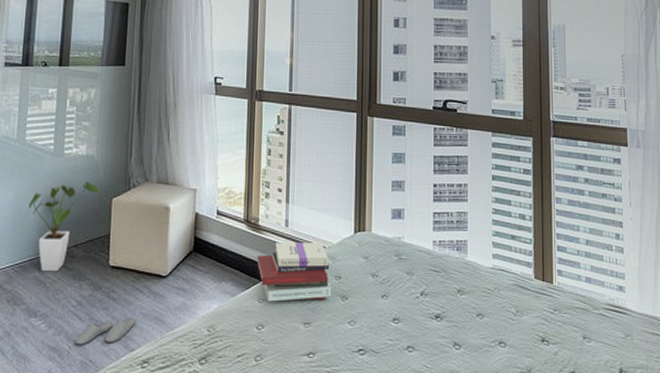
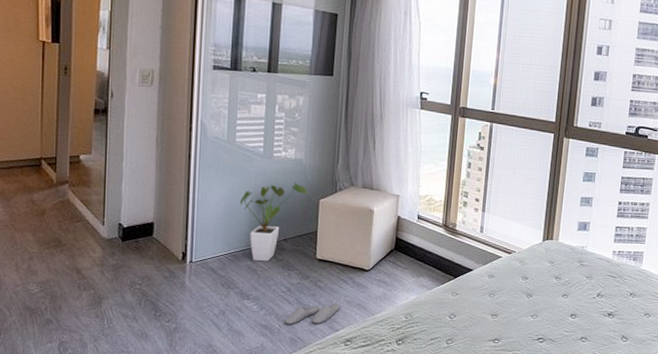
books: present [257,241,332,302] -> none [452,246,519,297]

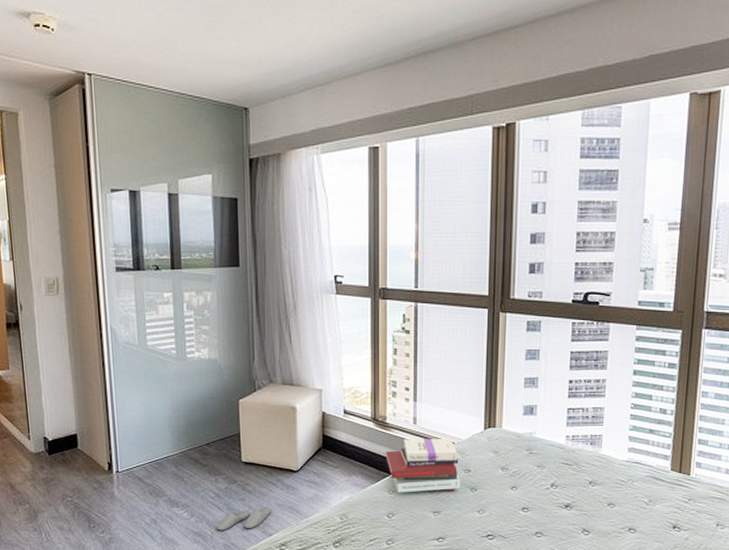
house plant: present [240,183,308,262] -> none [158,384,226,468]
books: none [452,246,519,297] -> present [386,438,461,493]

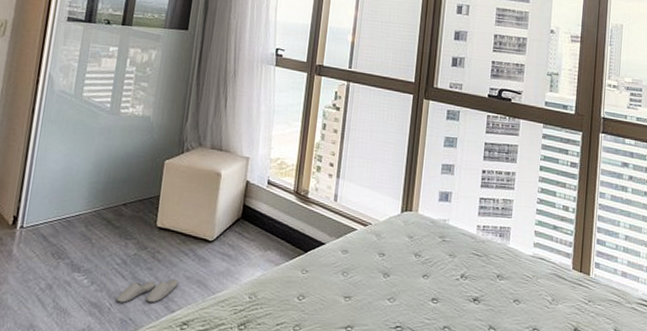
books: present [386,438,461,493] -> none [303,216,375,276]

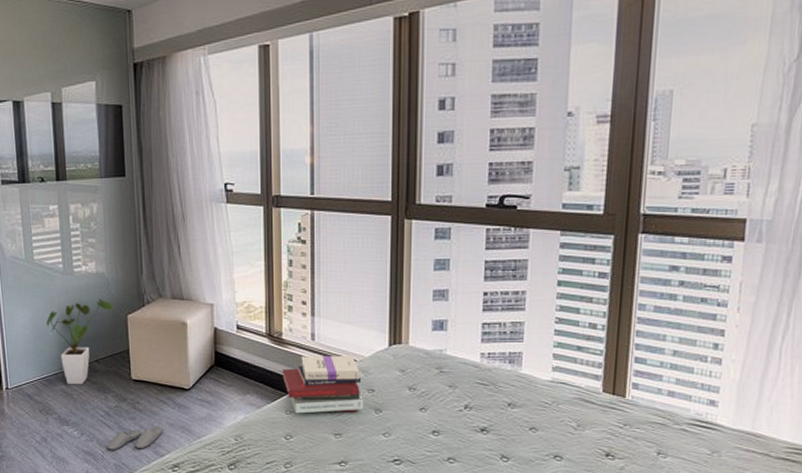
house plant: none [80,142,153,229] -> present [46,299,114,385]
books: none [303,216,375,276] -> present [282,355,364,414]

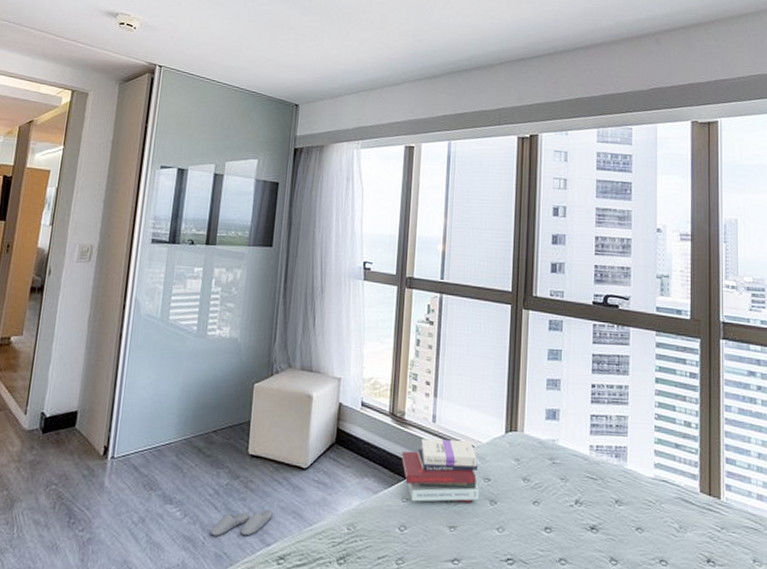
house plant: present [46,299,114,385] -> none [169,365,242,458]

